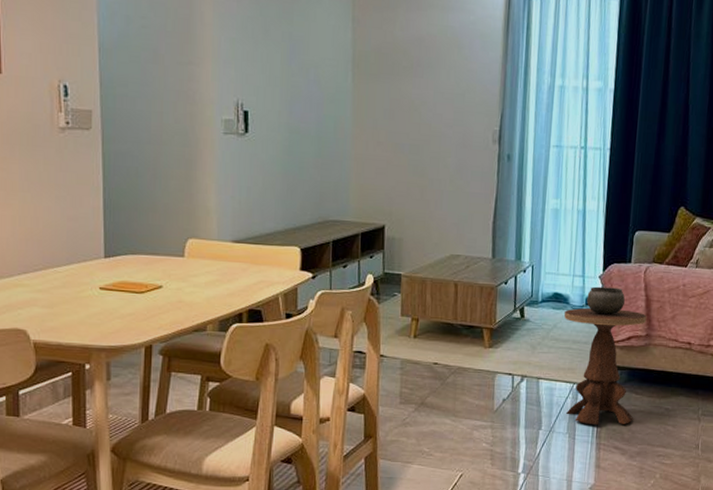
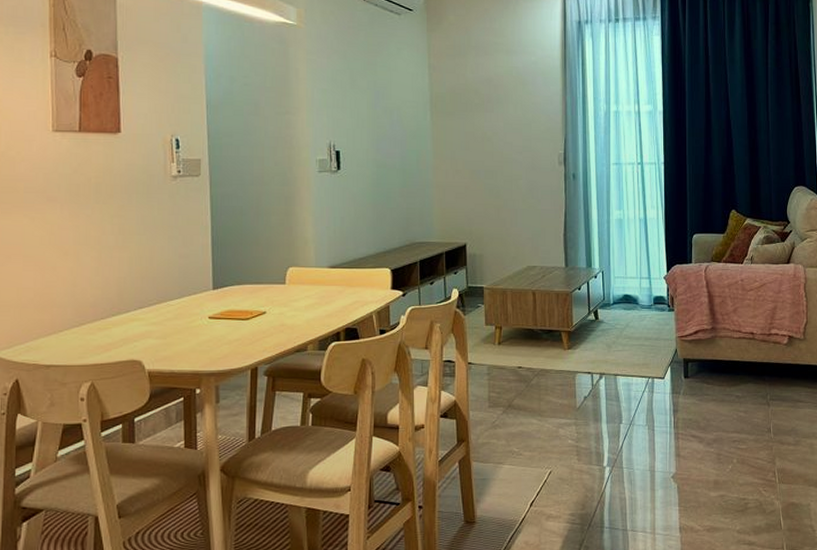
side table: present [564,286,647,426] -> none [635,286,711,416]

